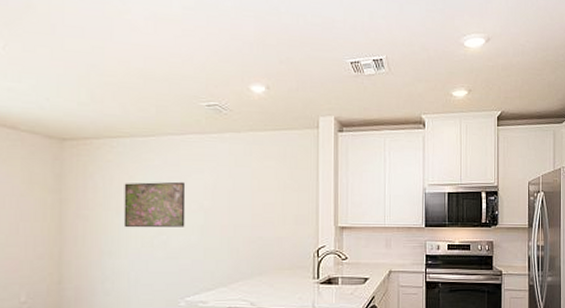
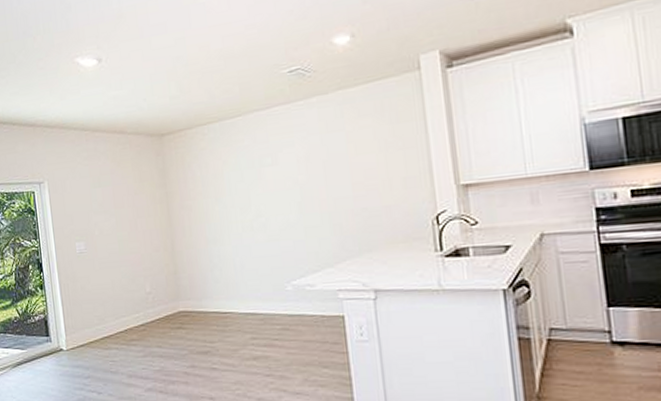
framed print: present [123,181,186,228] -> none [219,158,282,214]

